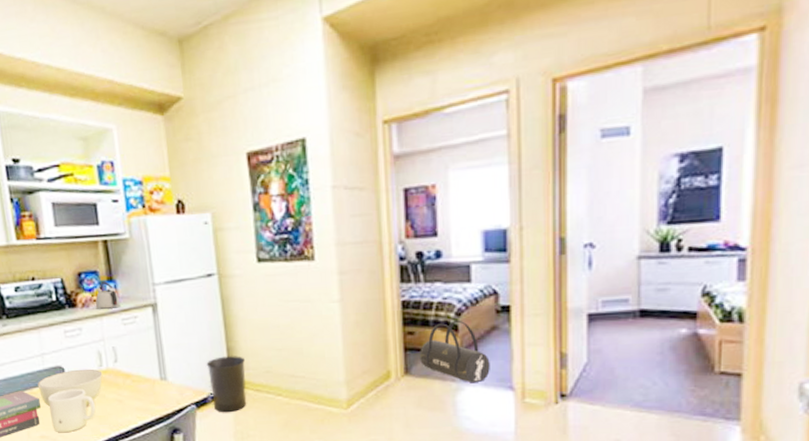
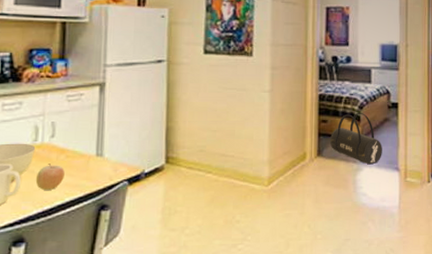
kettle: present [95,280,121,310] -> none [41,58,69,86]
fruit: none [107,388,134,414] -> present [35,164,65,190]
waste bin: present [206,356,247,412] -> none [145,135,183,188]

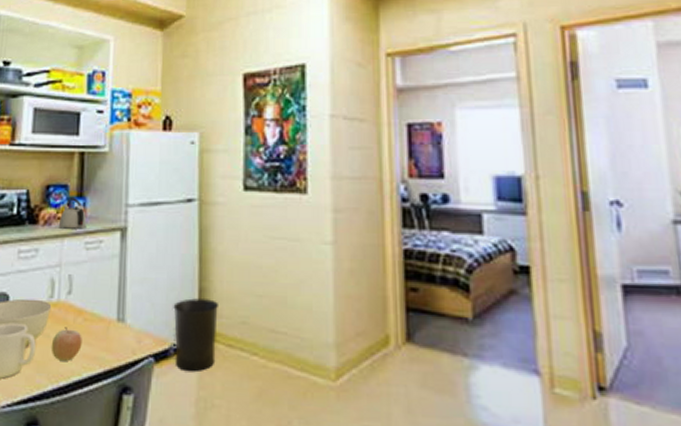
kettle: none [41,58,69,86] -> present [58,196,87,230]
waste bin: none [145,135,183,188] -> present [173,298,220,371]
duffel bag: present [330,112,382,165] -> none [424,278,510,361]

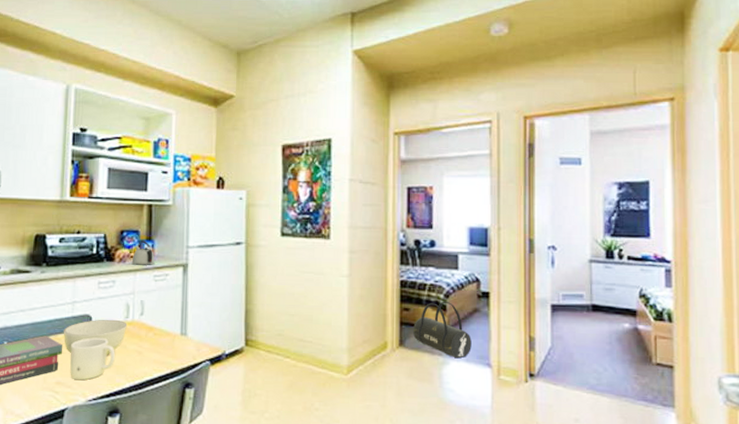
fruit: present [51,327,82,361] -> none [127,340,153,365]
waste bin: present [173,298,220,371] -> none [225,317,261,370]
duffel bag: none [424,278,510,361] -> present [413,301,472,359]

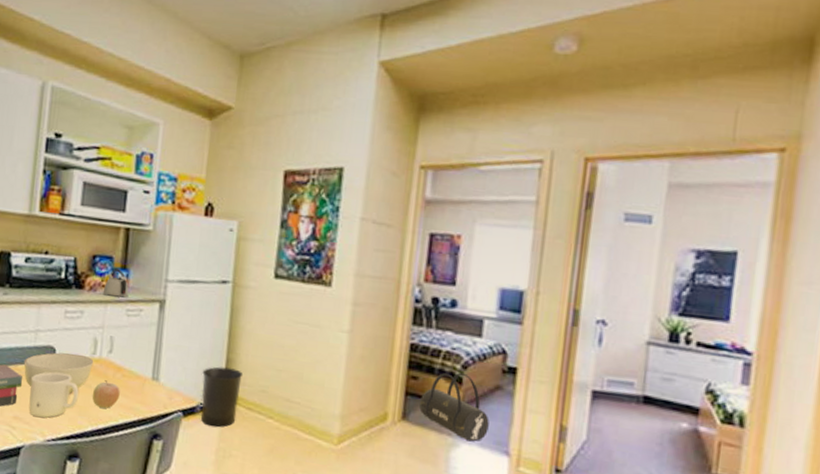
fruit: none [127,340,153,365] -> present [92,380,120,409]
waste bin: none [225,317,261,370] -> present [200,367,244,427]

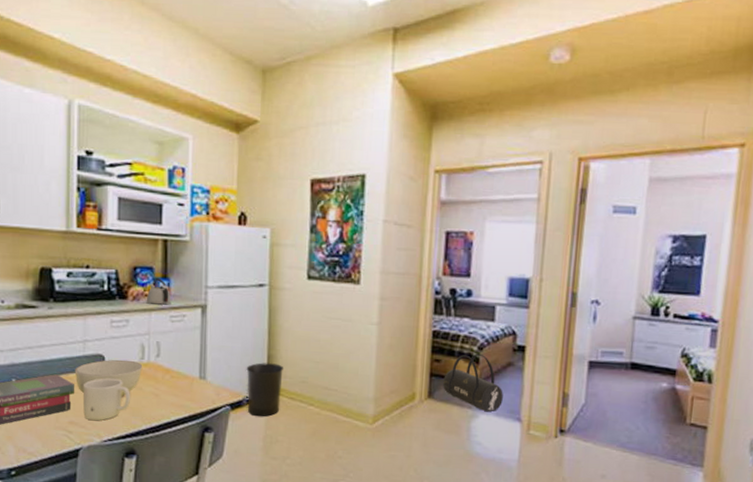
fruit: present [92,380,120,409] -> none [143,382,170,408]

